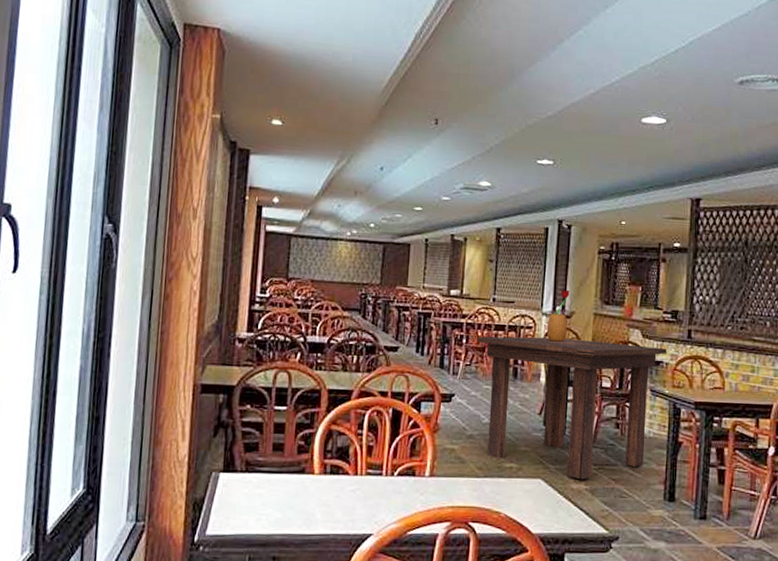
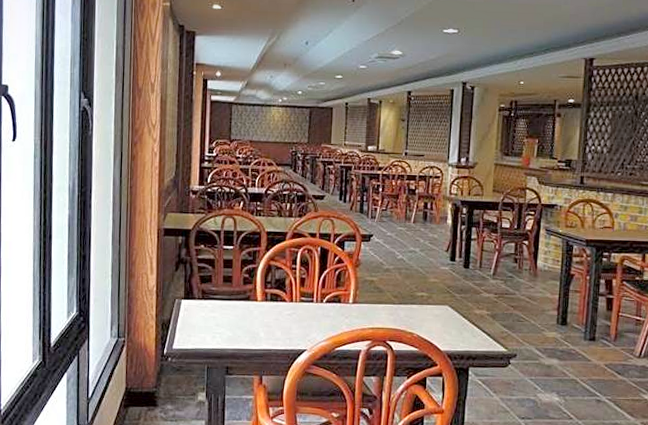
dining table: present [477,336,667,480] -> none [392,185,562,307]
potted flower: present [546,290,570,342] -> none [452,144,473,189]

